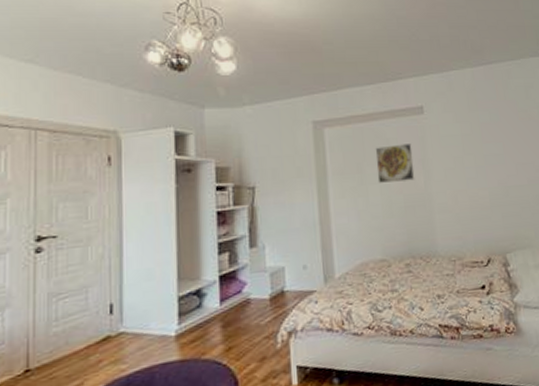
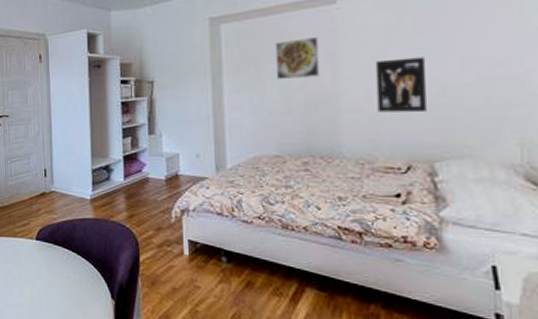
wall art: none [457,162,497,212] -> present [375,57,427,113]

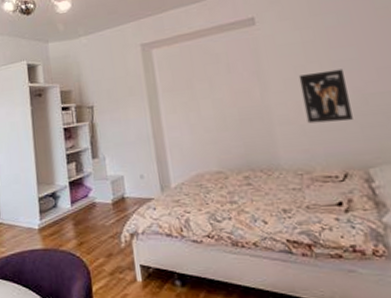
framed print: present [275,37,320,79] -> none [204,56,250,97]

